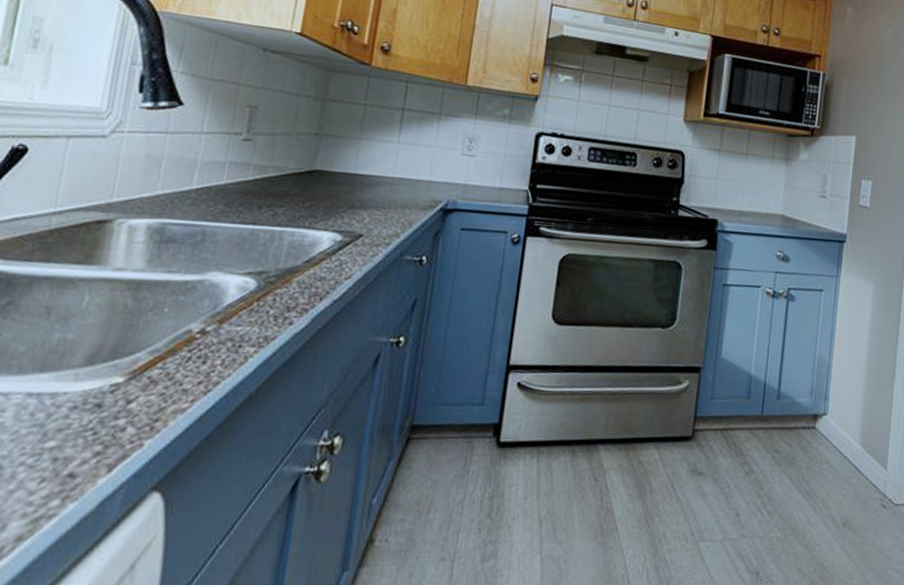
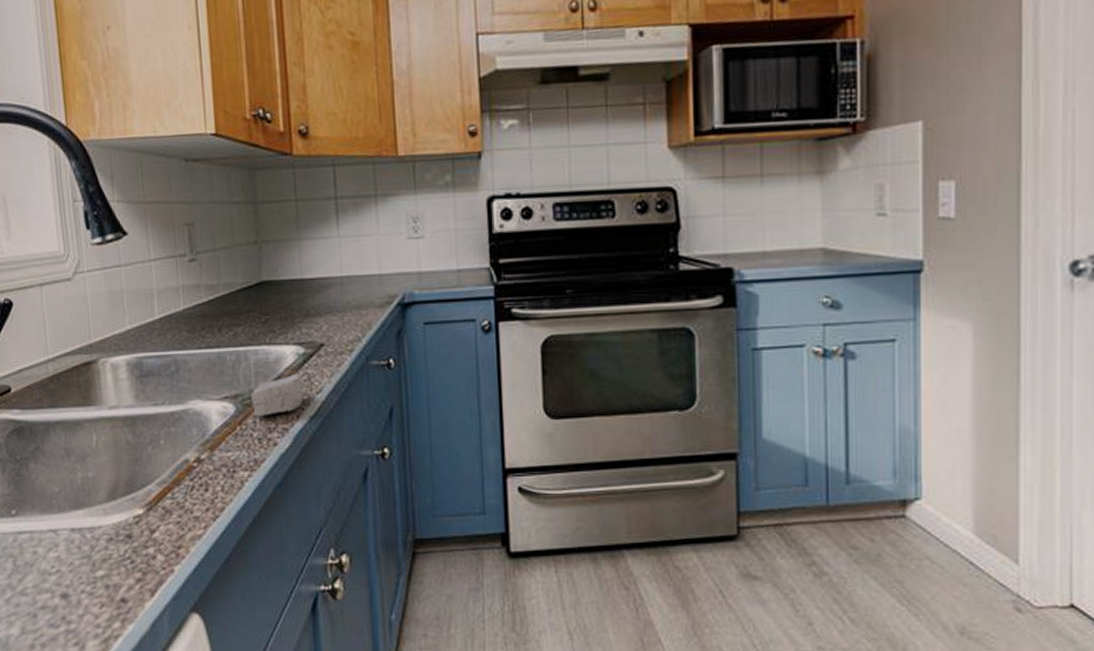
soap bar: none [275,258,334,295] -> present [250,373,304,416]

